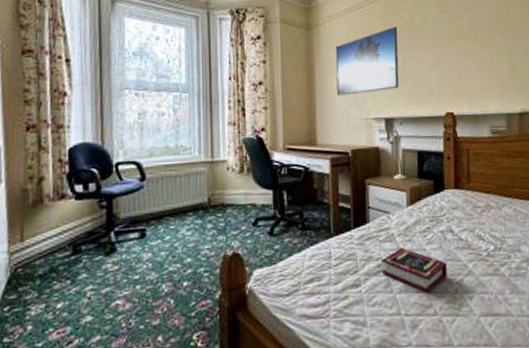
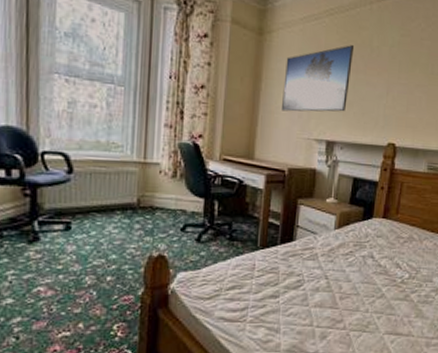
book: present [381,247,448,293] -> none [300,266,363,309]

